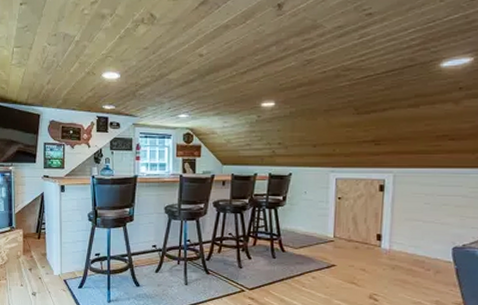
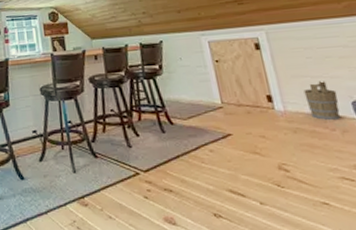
bucket: none [412,226,443,262] -> present [303,81,340,121]

